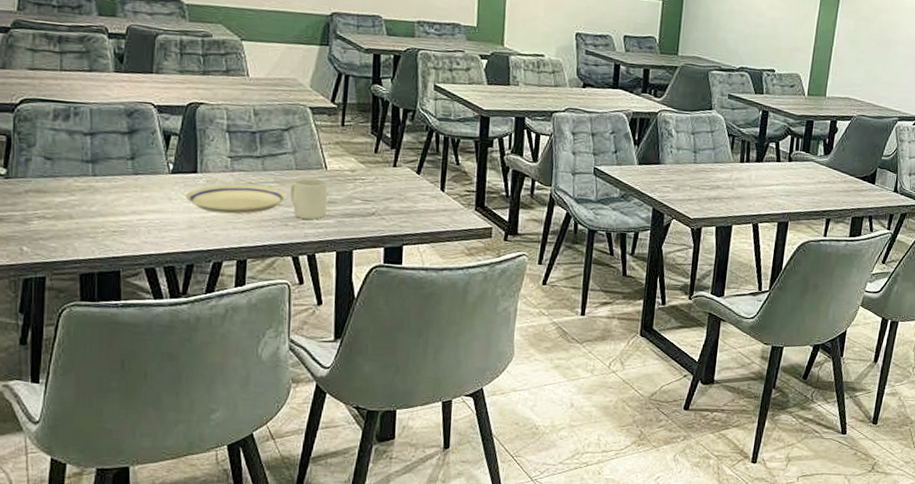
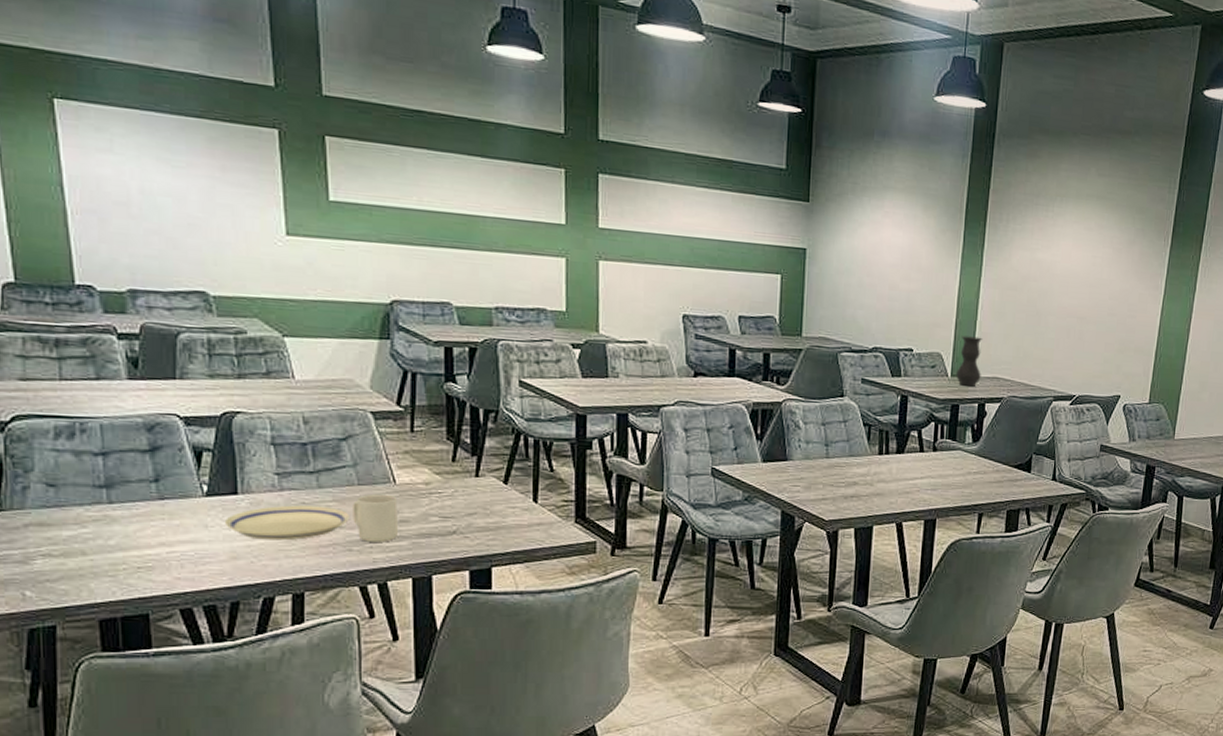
vase: none [812,59,837,106] -> present [956,335,982,388]

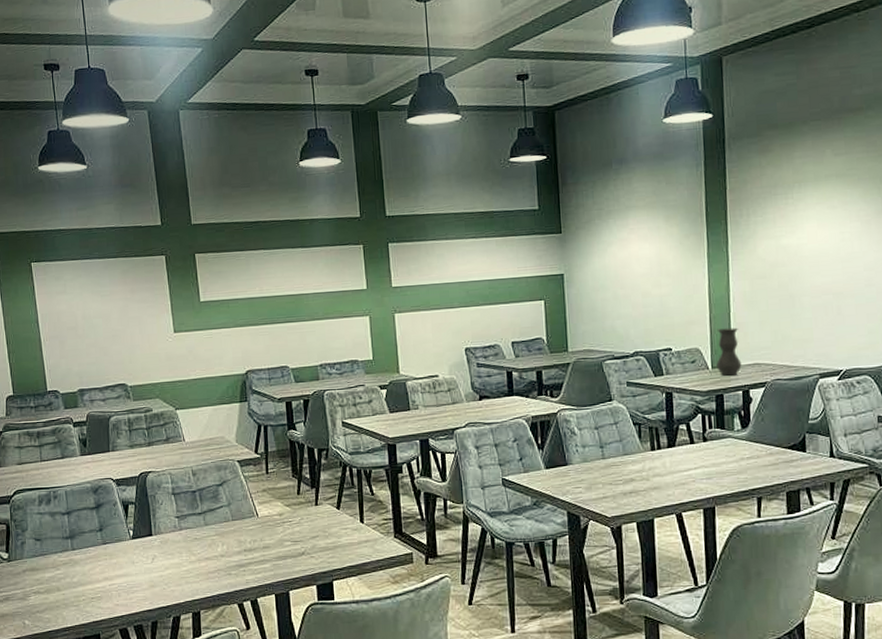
plate: present [226,505,349,541] -> none [145,540,228,570]
cup: present [353,493,398,542] -> none [229,526,262,566]

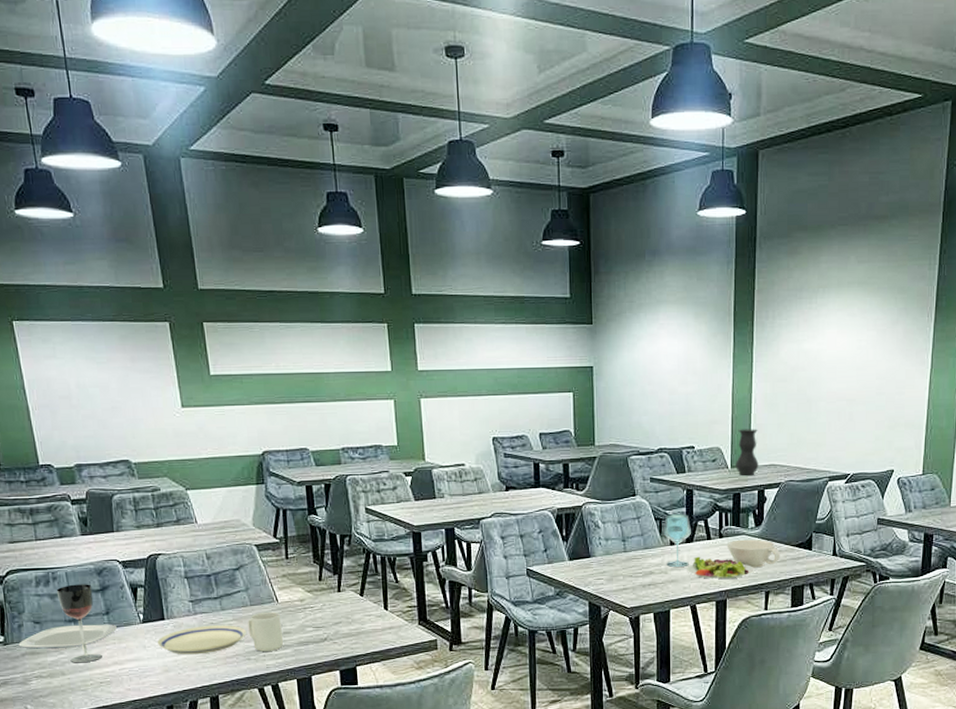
plate: none [20,540,110,565] -> present [18,624,118,649]
wineglass: none [56,502,94,579] -> present [56,584,102,663]
plate: none [145,540,228,570] -> present [158,625,246,655]
cup: none [229,526,262,566] -> present [248,611,283,652]
wine glass: none [642,418,673,473] -> present [663,514,691,567]
salad plate: none [670,461,745,486] -> present [687,556,755,580]
cup: none [711,442,772,473] -> present [726,539,781,568]

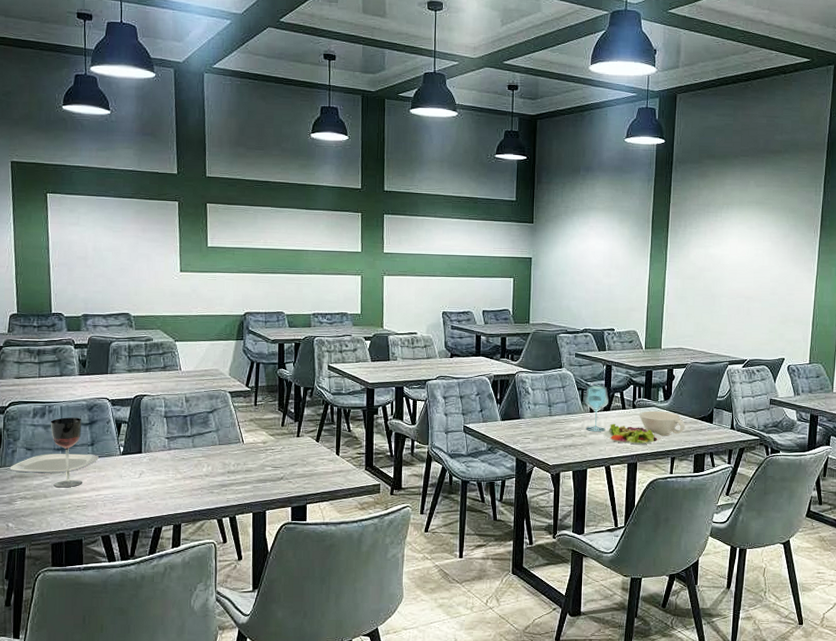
plate: present [158,625,246,655] -> none [133,460,212,486]
cup: present [248,611,283,652] -> none [214,451,244,486]
vase: present [736,429,759,476] -> none [649,316,669,357]

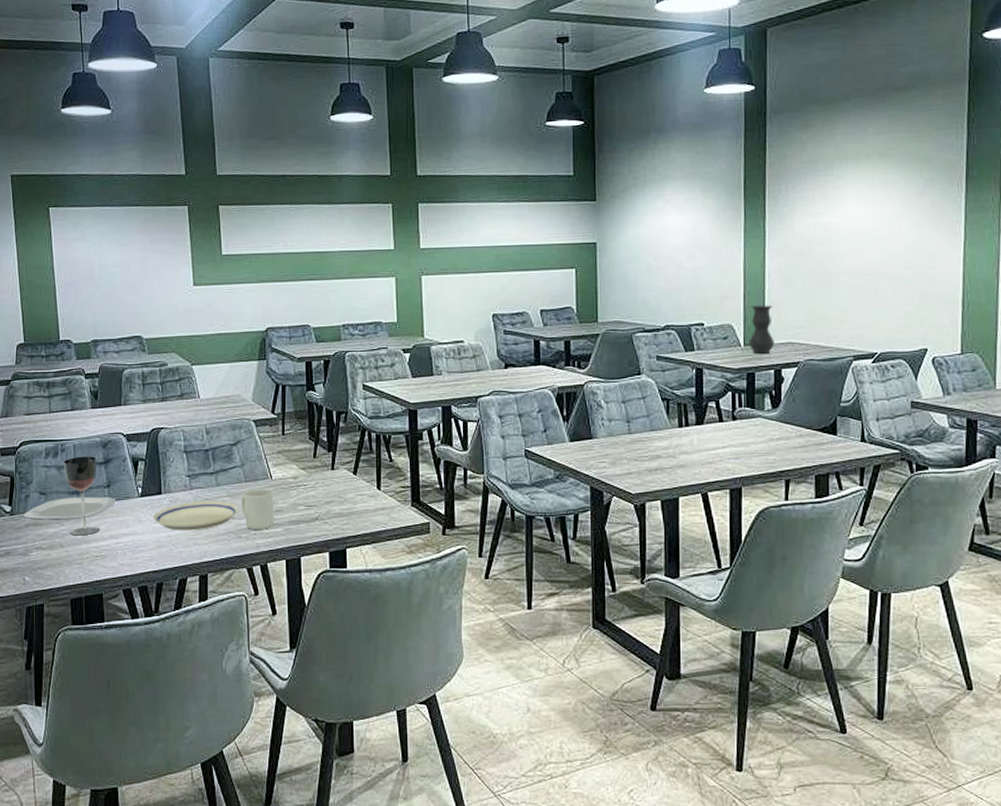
plate: none [133,460,212,486] -> present [153,501,239,531]
cup: none [214,451,244,486] -> present [241,488,274,530]
wine glass: present [584,385,609,431] -> none [671,394,701,451]
salad plate: present [603,423,663,445] -> none [697,440,774,466]
cup: present [639,410,686,436] -> none [740,422,802,454]
vase: none [649,316,669,357] -> present [749,305,775,355]

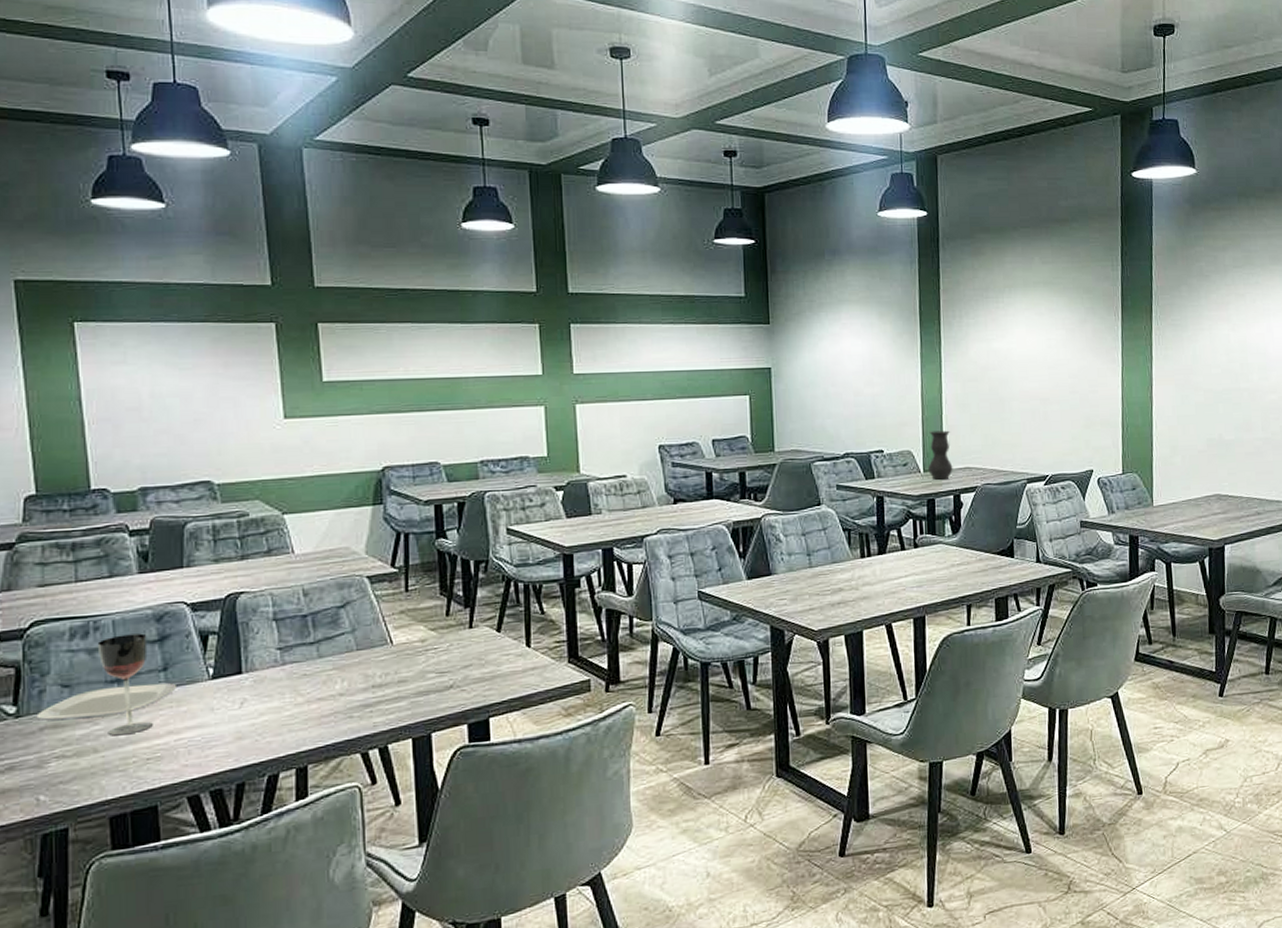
plate: present [153,501,239,531] -> none [231,675,349,717]
cup: present [241,488,274,530] -> none [352,656,396,707]

